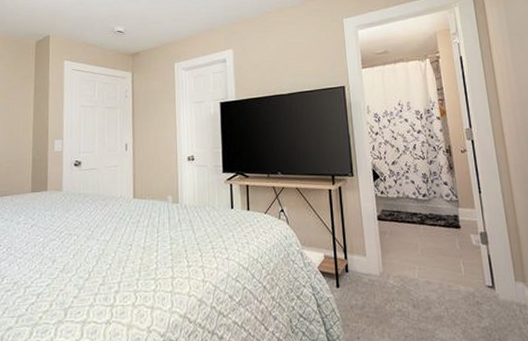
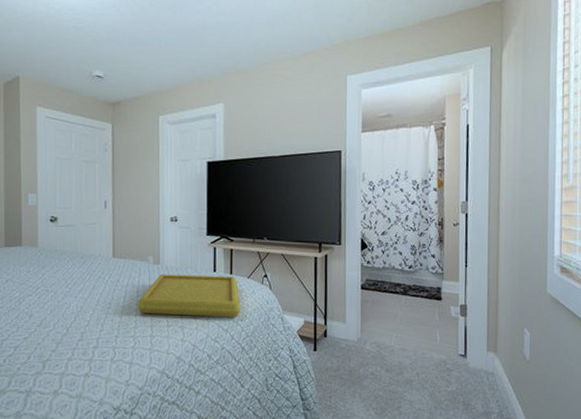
serving tray: none [158,212,260,255] -> present [137,274,241,318]

